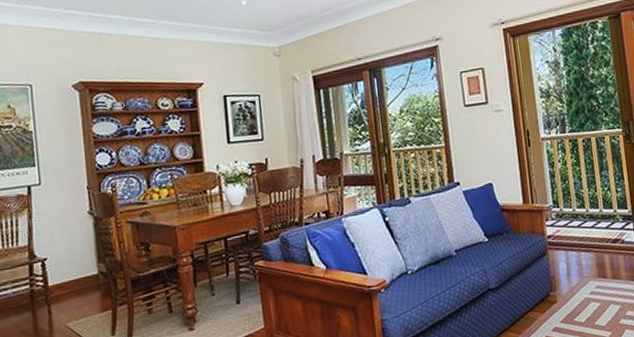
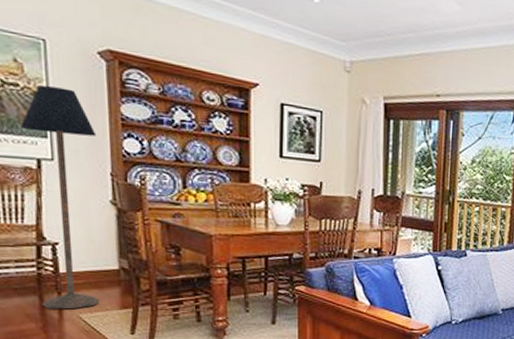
floor lamp: none [14,121,83,323] -> present [21,85,99,310]

